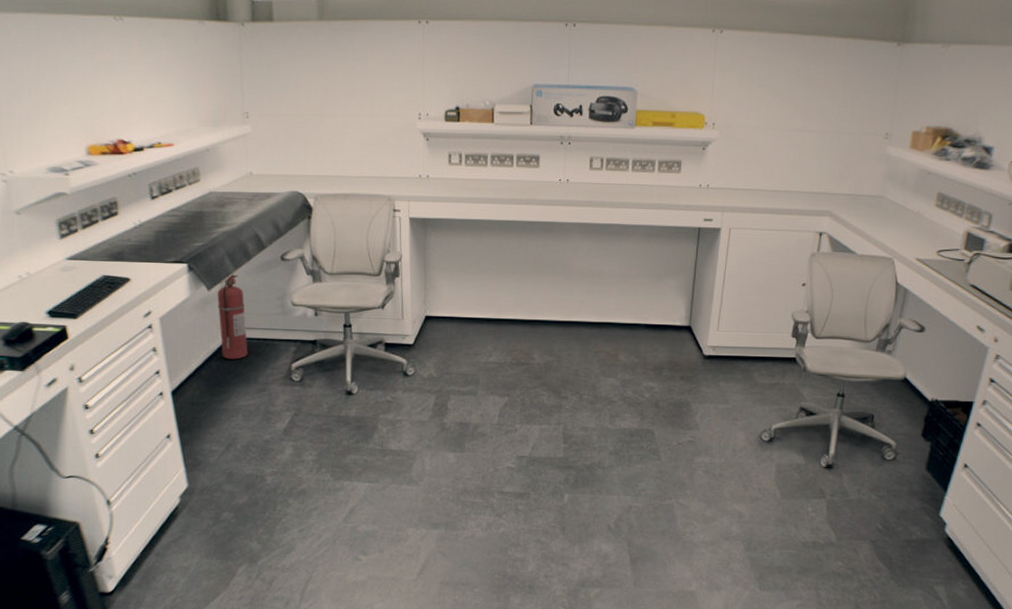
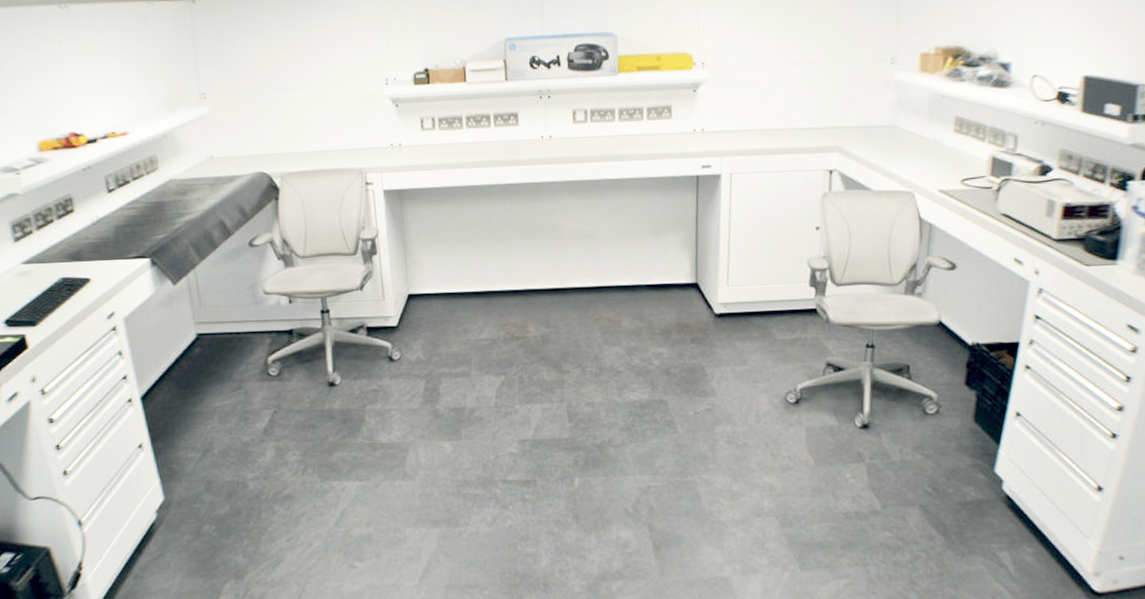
fire extinguisher: present [217,273,248,360] -> none [183,264,220,358]

